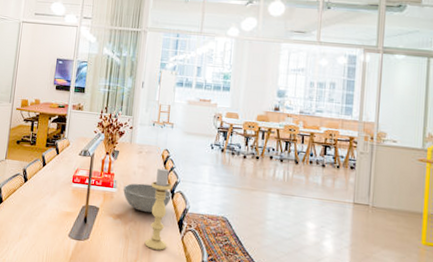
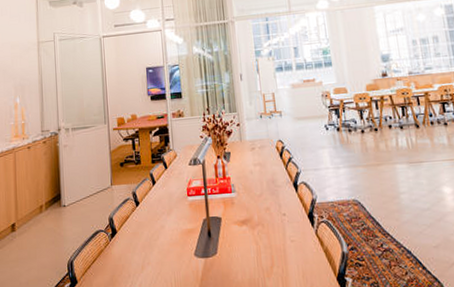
bowl: present [123,183,172,213] -> none [243,181,296,213]
candle holder: present [144,167,171,250] -> none [271,159,302,251]

